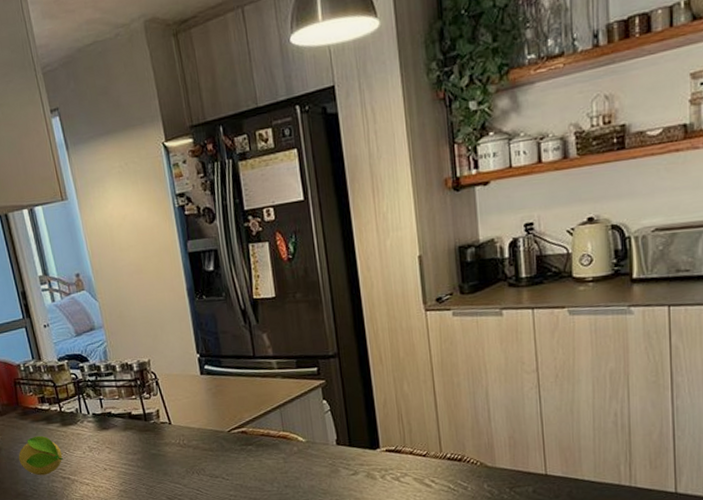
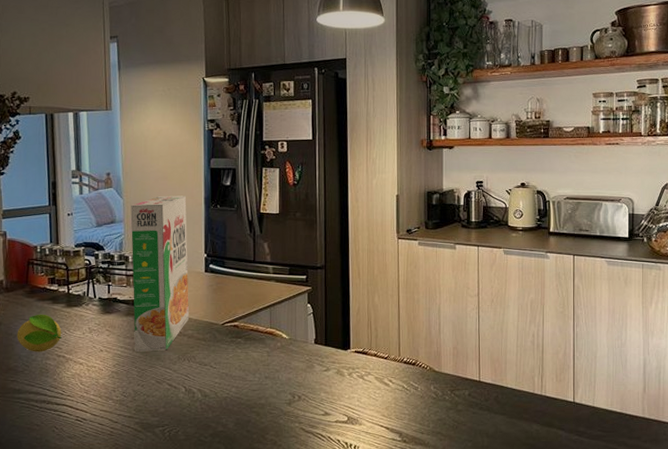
cereal box: none [108,289,192,468] -> present [130,195,190,352]

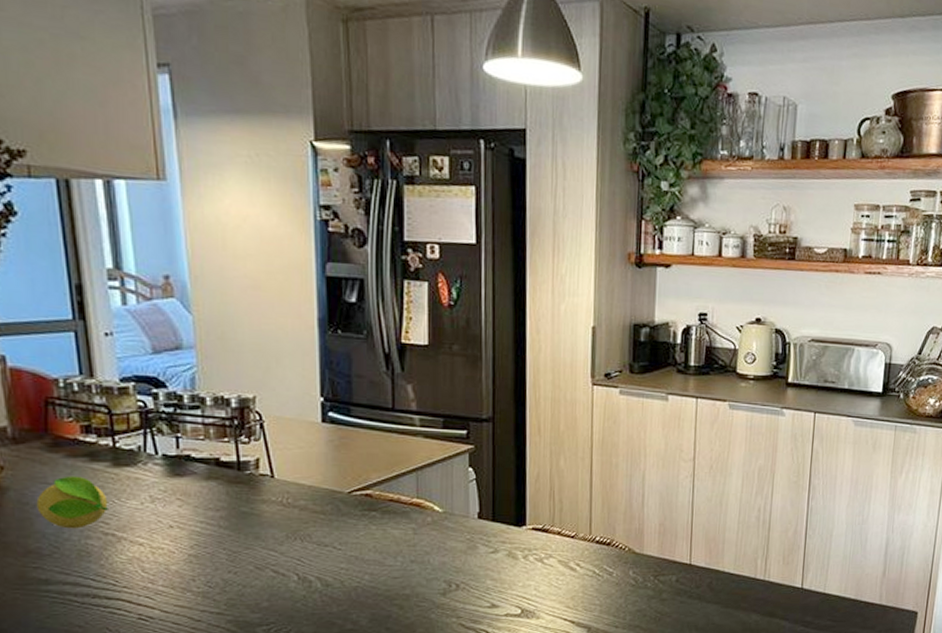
cereal box: present [130,195,190,352] -> none [205,313,301,528]

